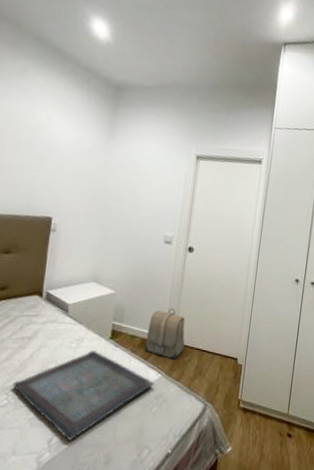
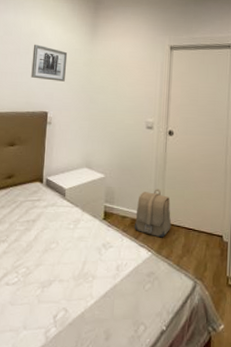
serving tray: present [12,351,154,440] -> none [21,231,146,316]
wall art: none [33,138,79,185] -> present [31,44,68,82]

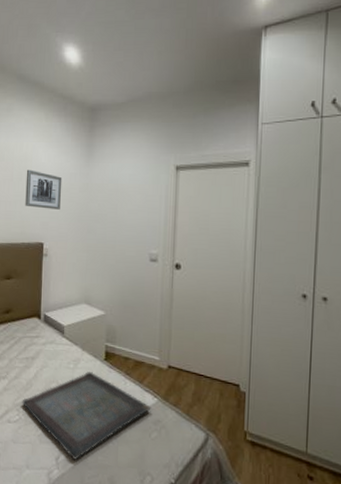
serving tray: none [21,231,146,316] -> present [22,372,151,460]
backpack: present [134,189,172,238] -> none [138,329,180,383]

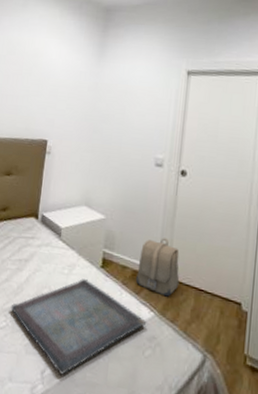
wall art: present [25,169,62,210] -> none [32,65,72,107]
backpack: none [138,329,180,383] -> present [135,238,180,297]

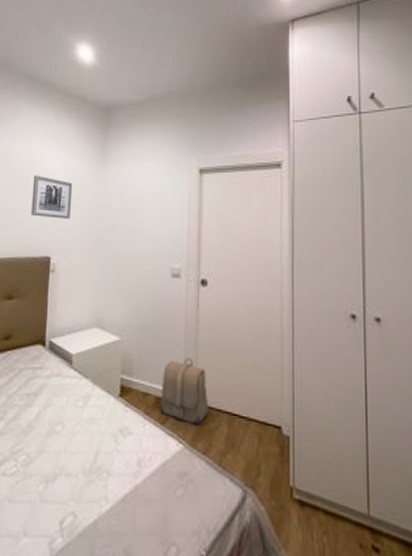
serving tray: present [10,279,147,375] -> none [20,411,176,525]
wall art: none [32,65,72,107] -> present [31,175,73,219]

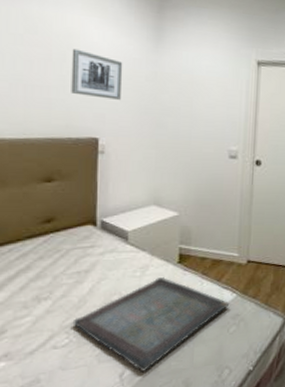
serving tray: none [20,411,176,525] -> present [72,277,230,372]
backpack: present [159,357,209,425] -> none [215,225,259,278]

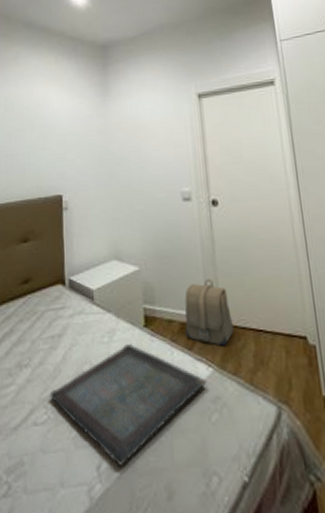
wall art: present [71,48,123,100] -> none [38,116,79,158]
backpack: none [215,225,259,278] -> present [184,279,235,346]

